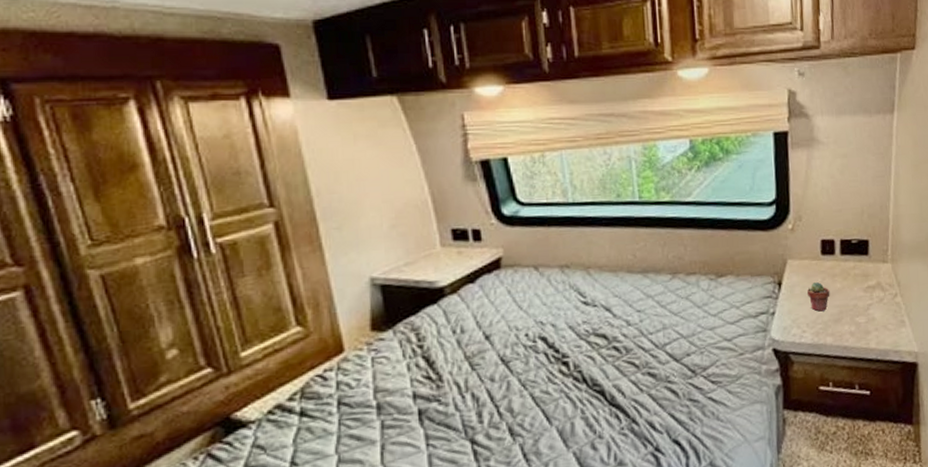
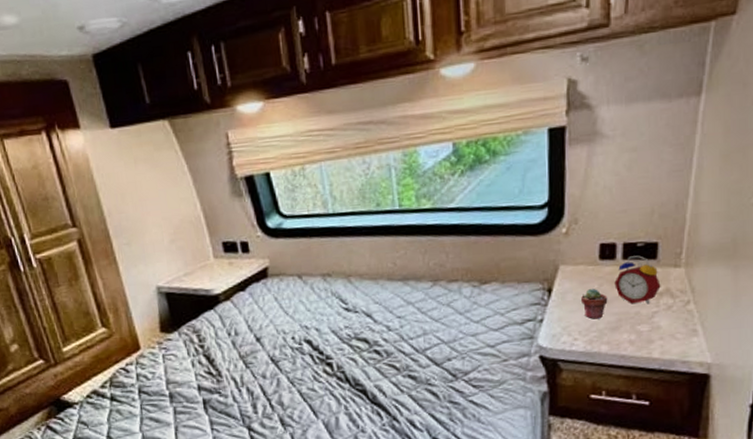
alarm clock: none [835,251,873,297] -> present [614,255,661,304]

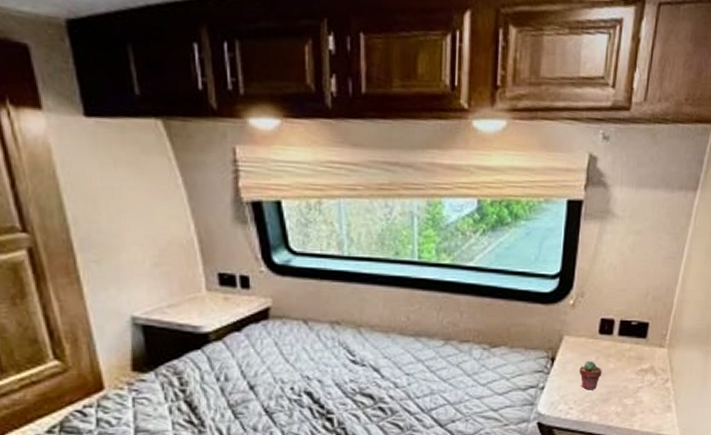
alarm clock: present [614,255,661,304] -> none [609,333,647,380]

